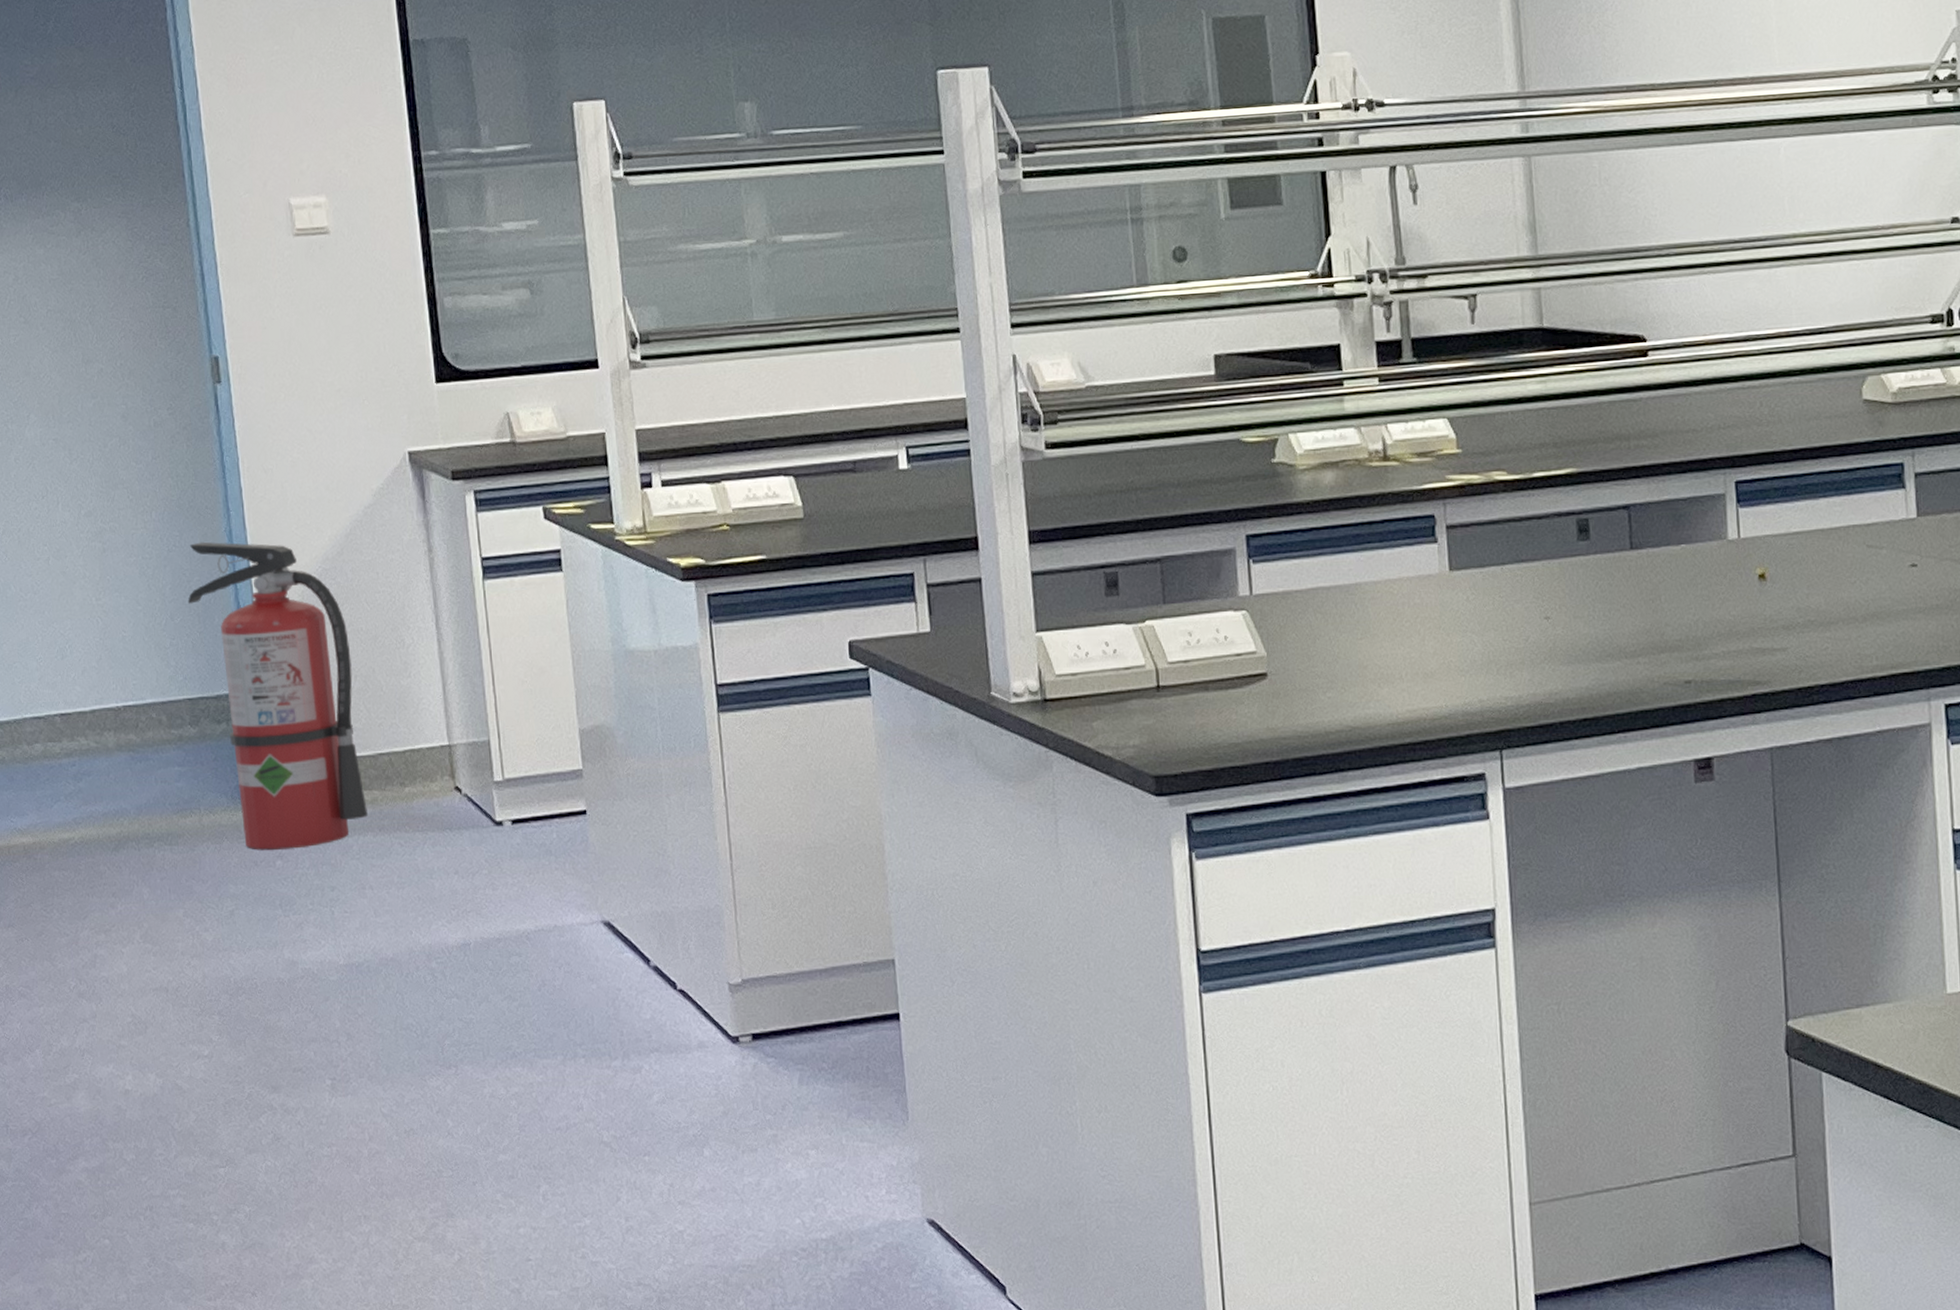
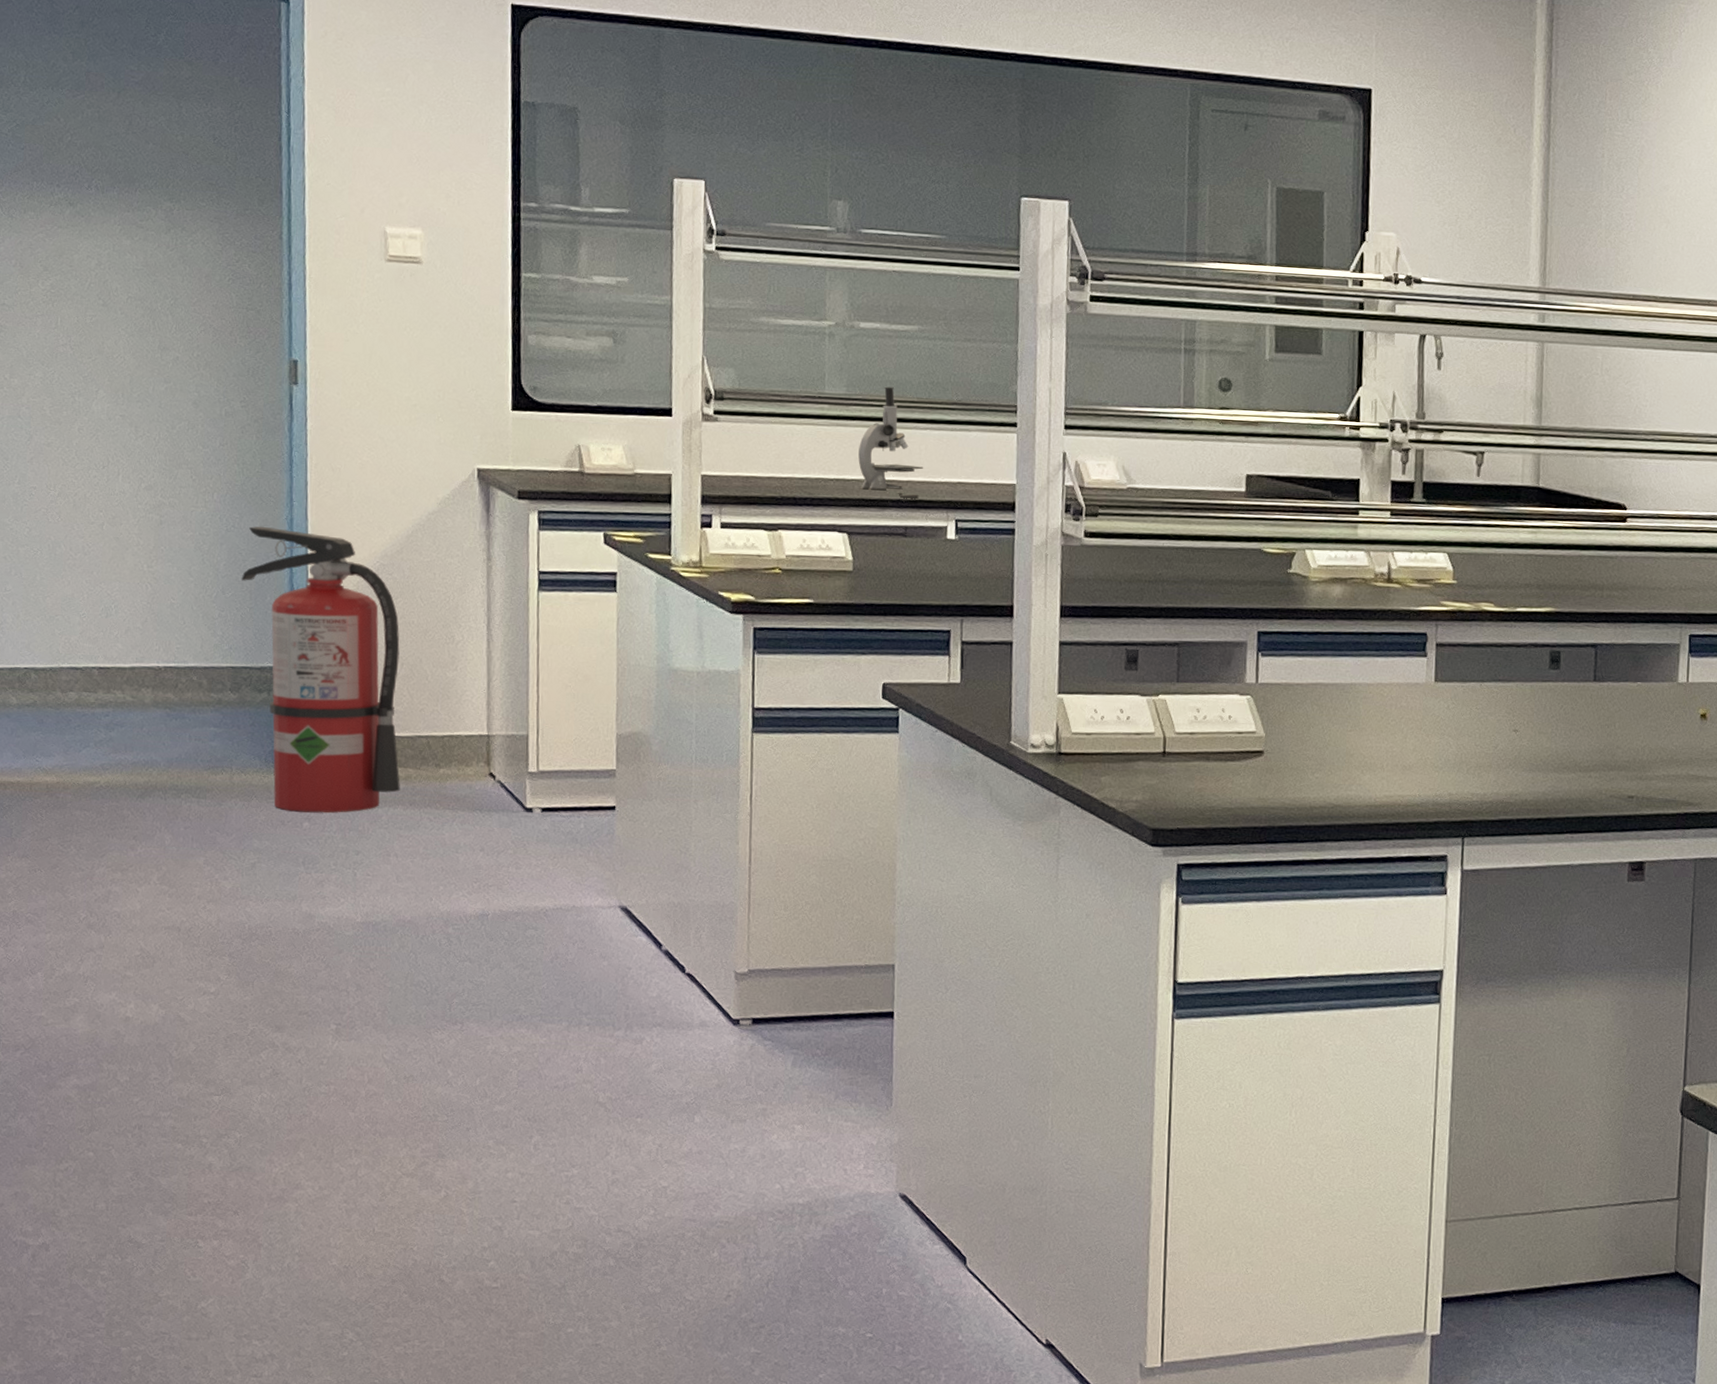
microscope: none [795,304,866,433] -> present [858,386,924,501]

